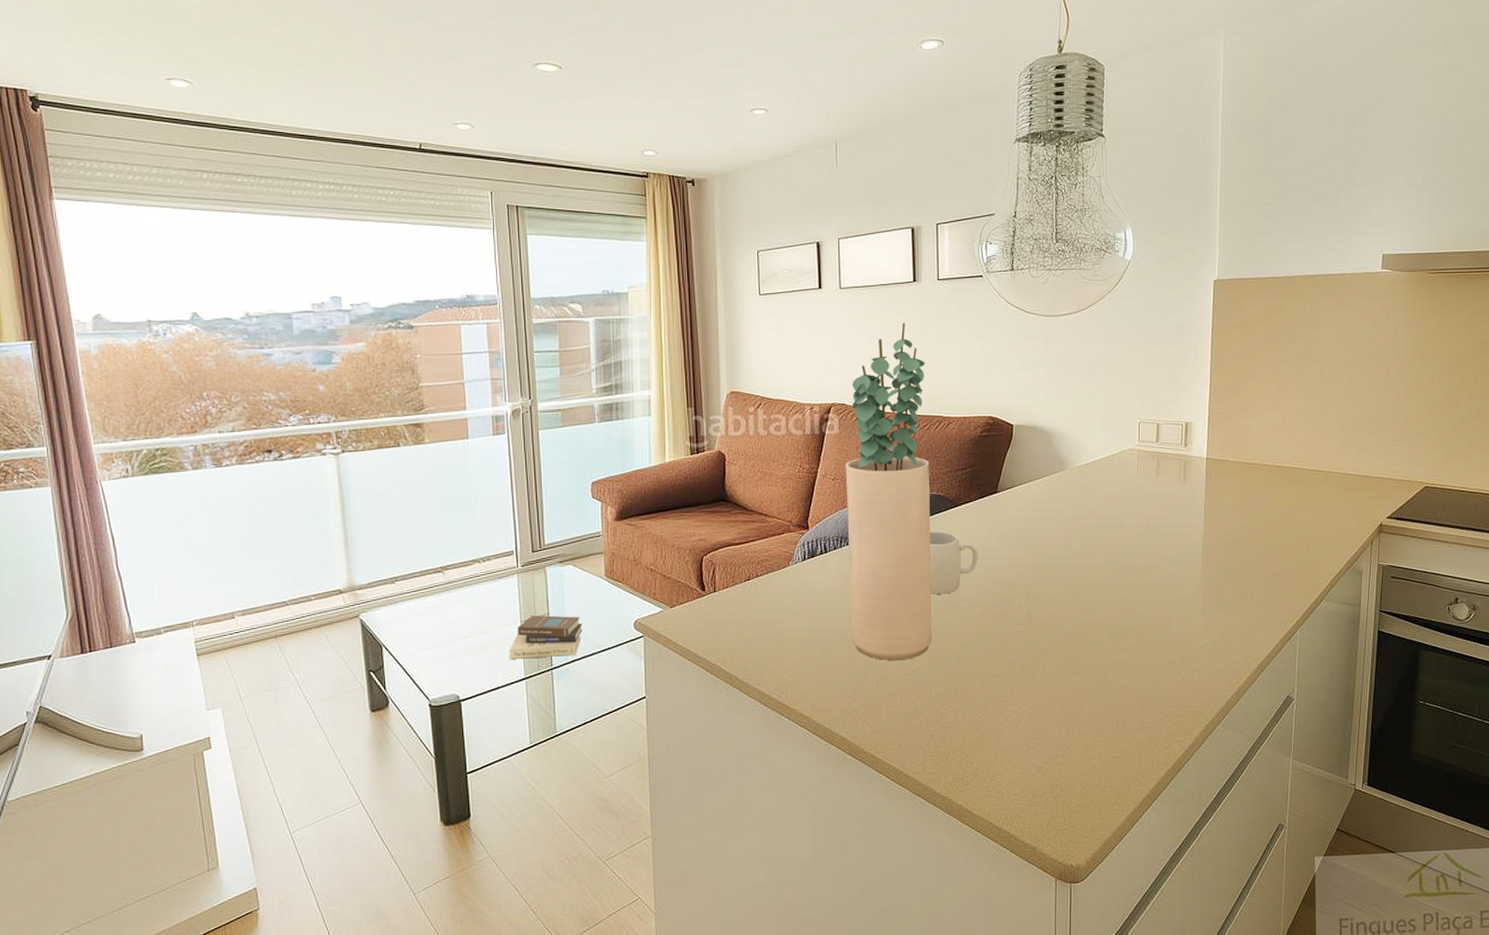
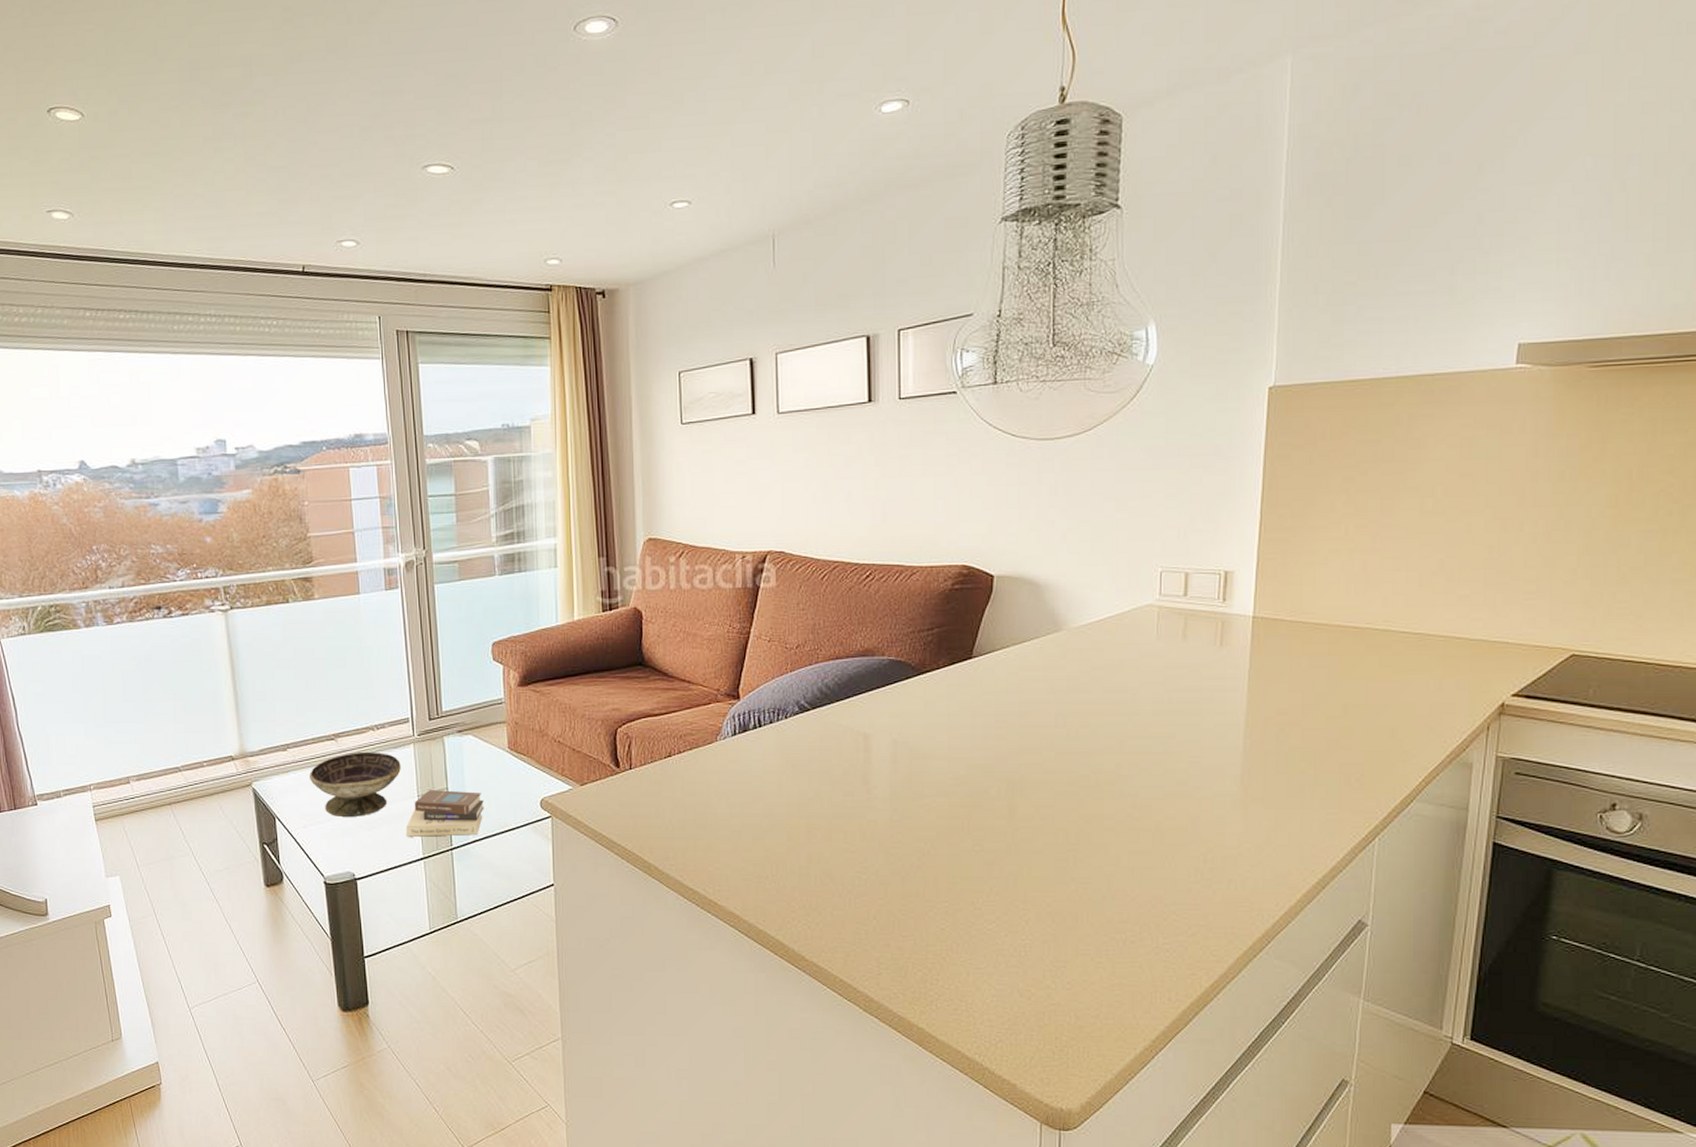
decorative bowl: none [416,583,505,643] -> present [309,753,401,817]
vase: present [845,322,932,661] -> none [784,452,888,856]
mug: present [929,530,979,594] -> none [886,703,947,779]

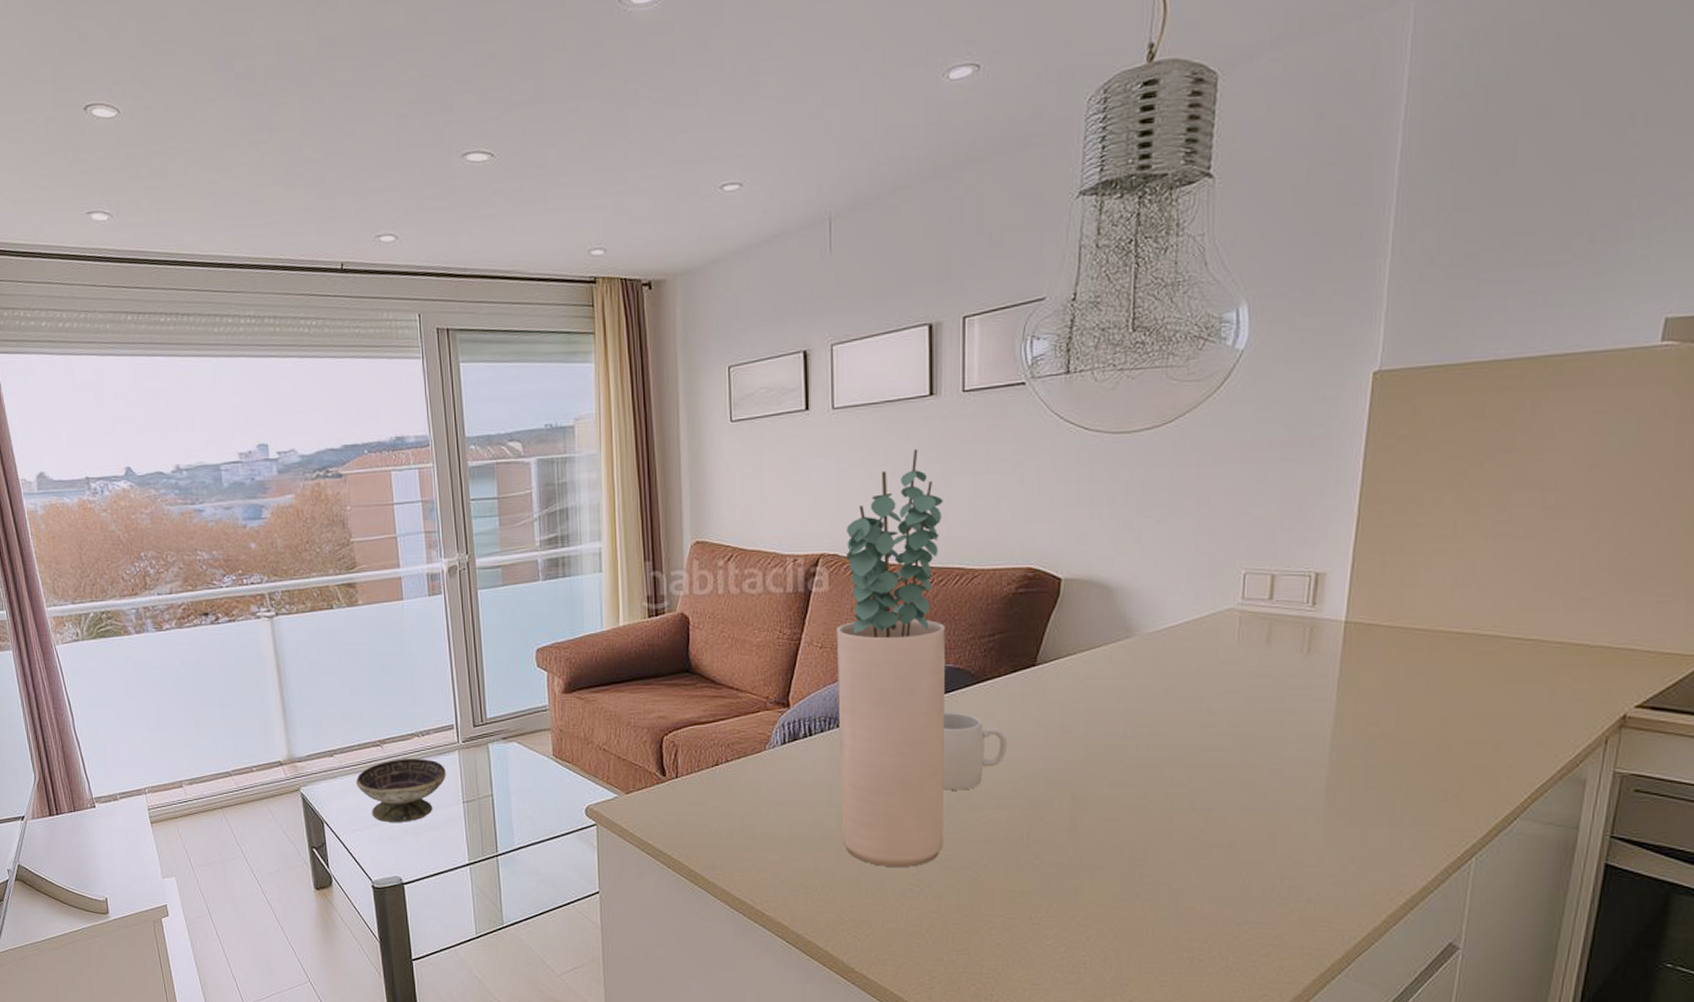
books: present [405,790,484,837] -> none [451,797,529,843]
vase: none [784,452,888,856] -> present [836,448,945,868]
mug: none [886,703,947,779] -> present [942,712,1008,790]

